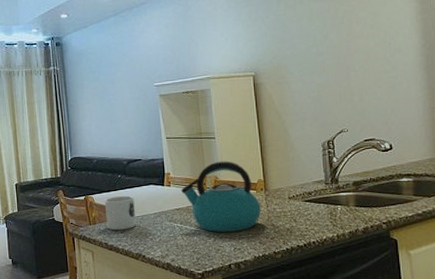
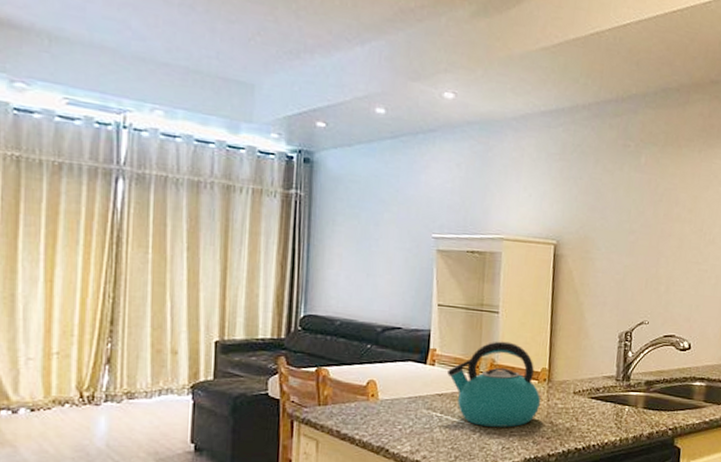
mug: present [105,195,137,230] -> none [342,371,385,415]

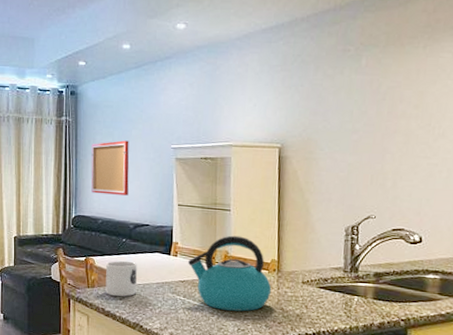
wall art: none [327,224,380,292] -> present [91,140,129,196]
mug: none [342,371,385,415] -> present [105,260,138,297]

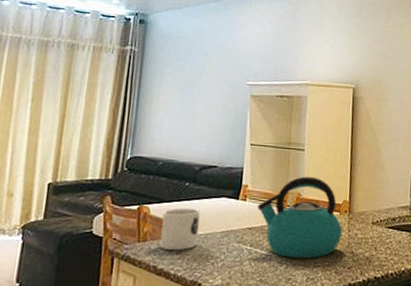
wall art: present [91,140,129,196] -> none [153,74,202,134]

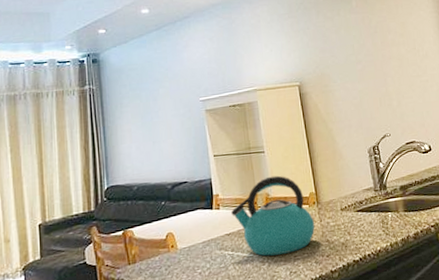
mug: present [159,208,200,250] -> none [147,224,183,268]

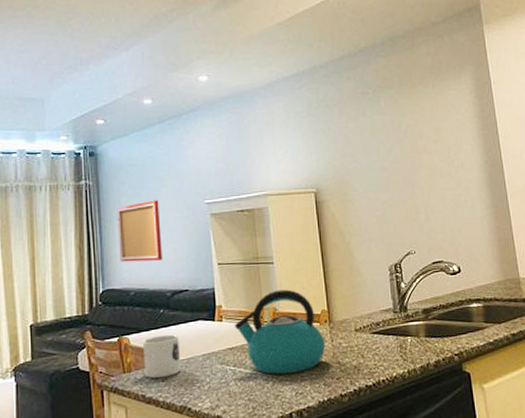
wall art: none [119,100,162,160] -> present [117,200,162,262]
mug: none [147,224,183,268] -> present [143,334,181,378]

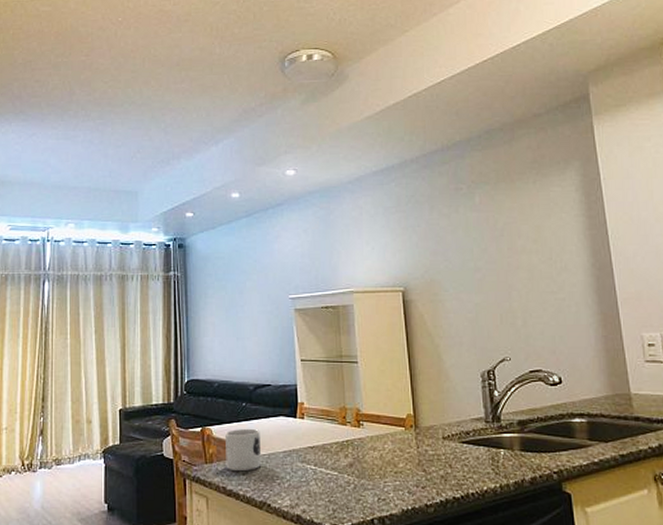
wall art: present [117,200,162,262] -> none [203,293,246,354]
kettle: present [235,289,326,375] -> none [317,390,411,478]

